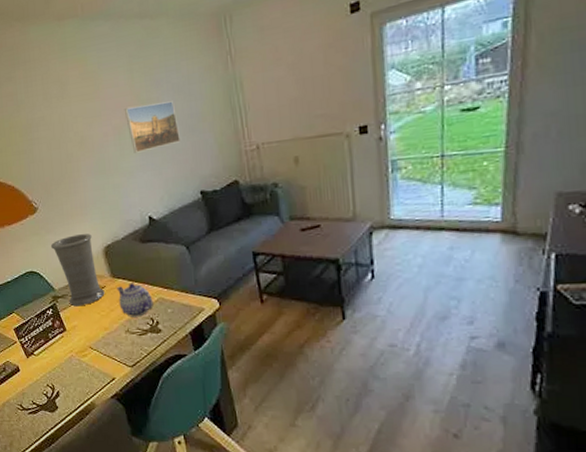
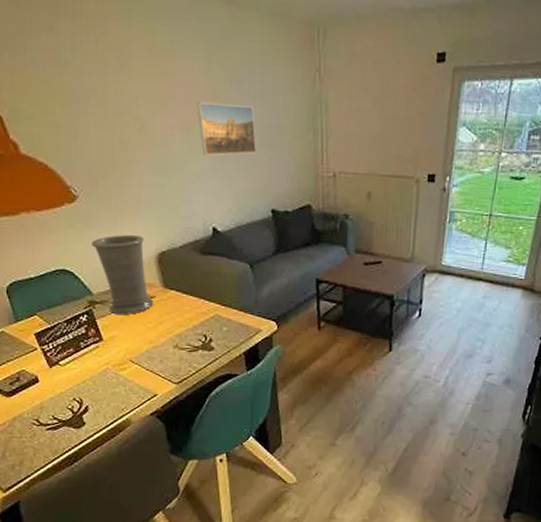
teapot: present [117,283,154,317] -> none [168,296,208,333]

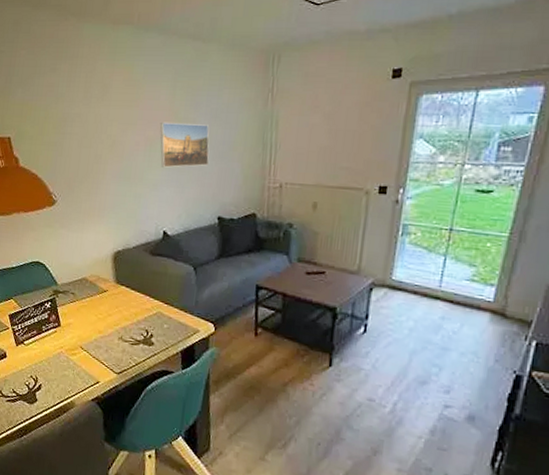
vase: present [91,235,154,315] -> none [61,234,106,306]

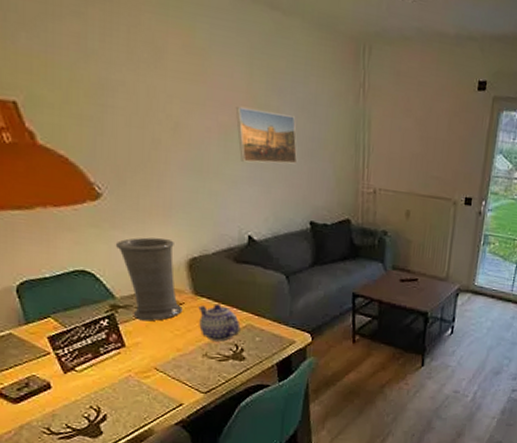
vase: none [61,234,106,306] -> present [115,237,183,322]
teapot: none [118,292,152,327] -> present [198,304,241,342]

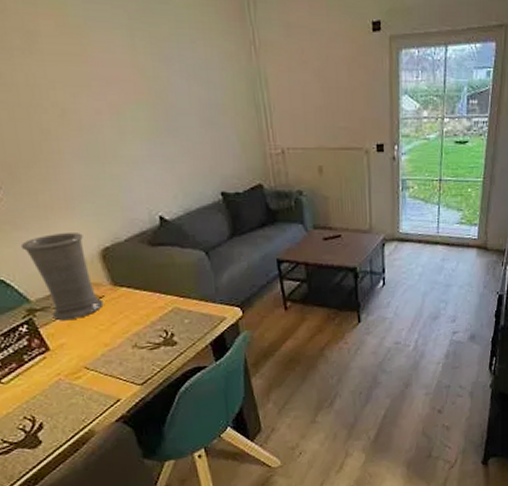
teapot: present [198,304,241,342] -> none [120,291,167,331]
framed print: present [235,107,297,164] -> none [123,83,197,140]

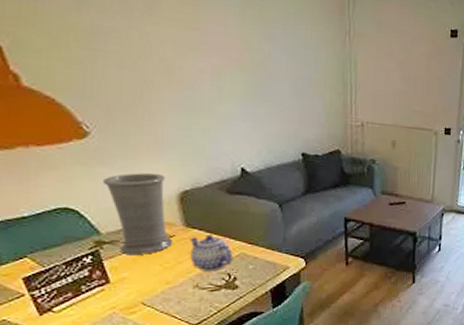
teapot: none [120,291,167,331] -> present [190,235,233,272]

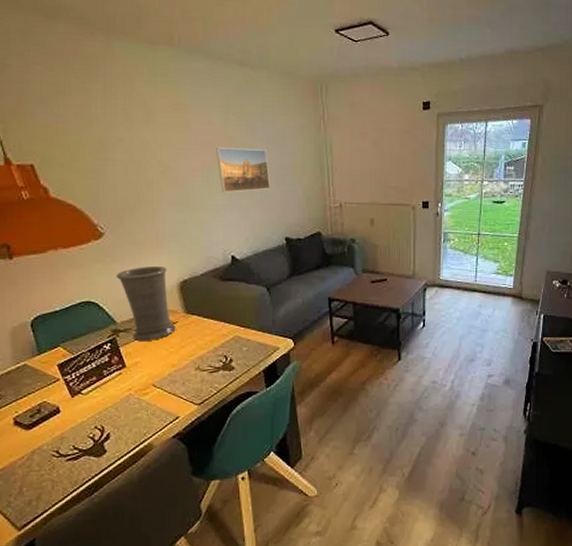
teapot: present [190,235,233,272] -> none [190,320,228,354]
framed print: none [228,51,288,102] -> present [215,148,270,193]

